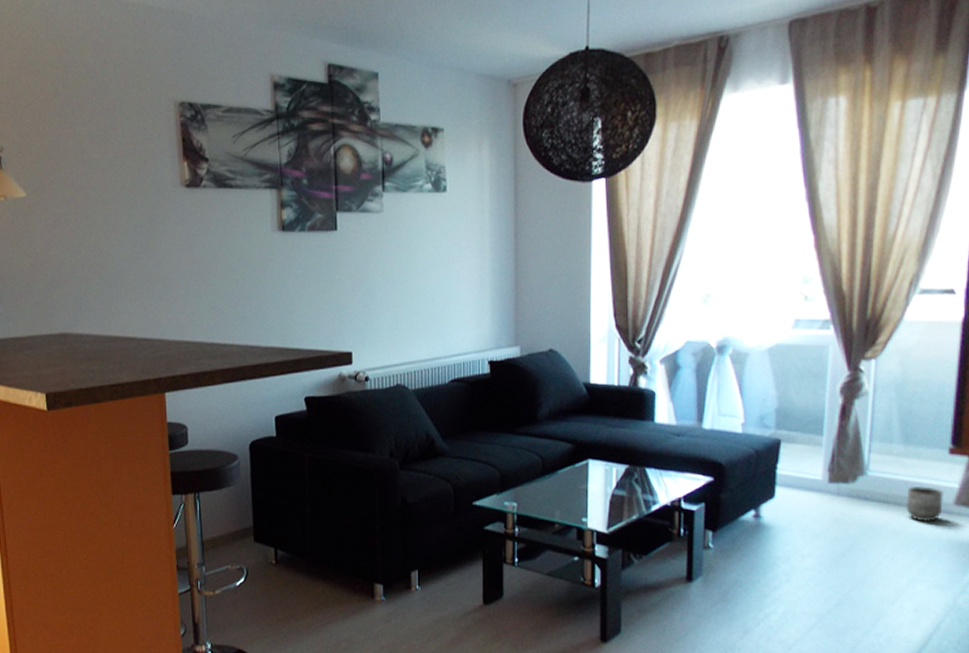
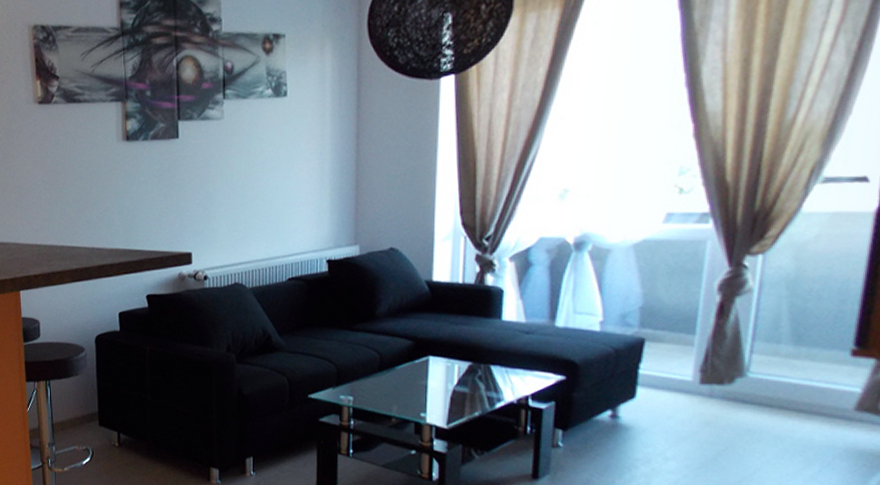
planter: present [906,486,943,522] -> none [793,390,841,428]

